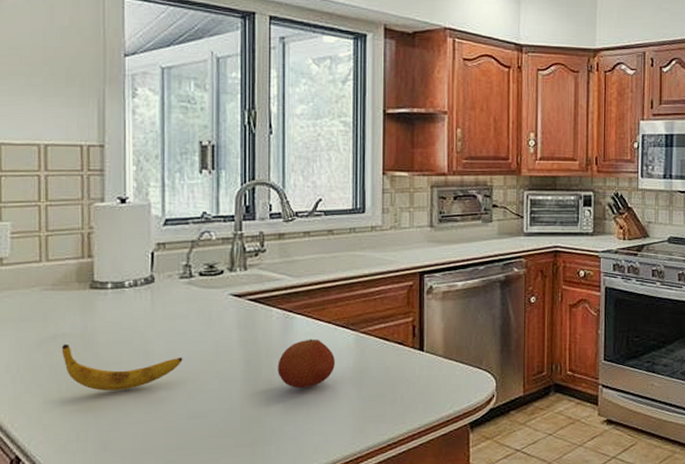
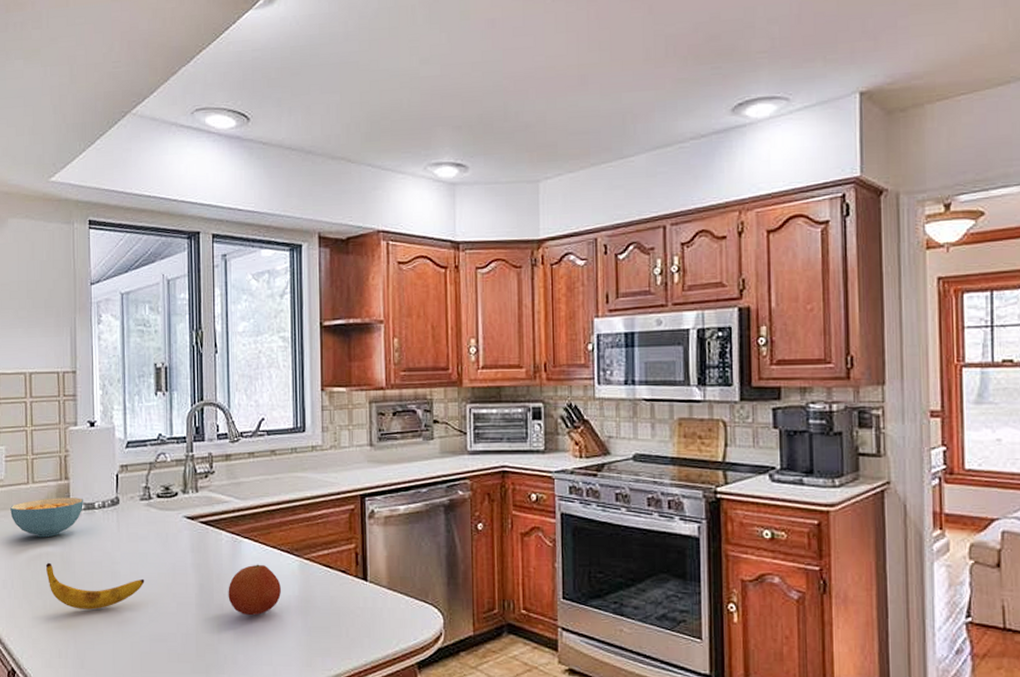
cereal bowl: none [17,276,112,318] -> present [10,498,84,538]

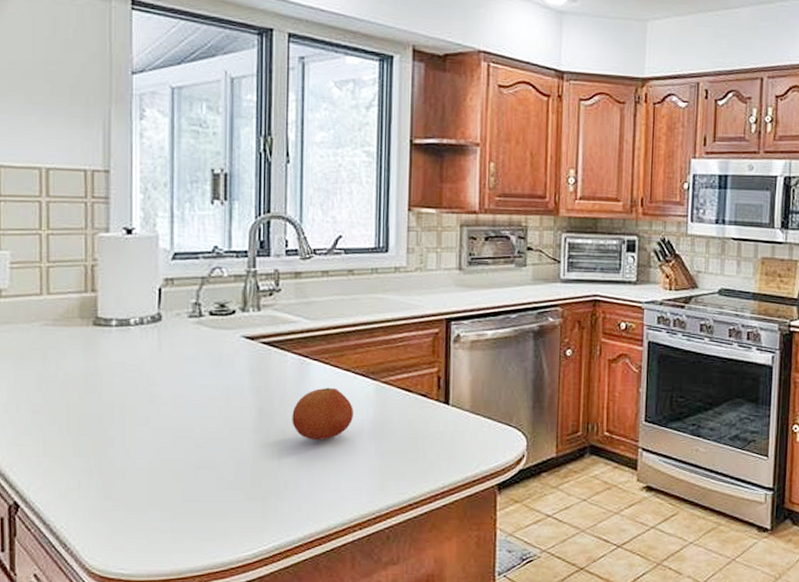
cereal bowl: present [10,498,84,538] -> none [16,312,116,356]
banana: present [45,562,145,610] -> none [62,383,191,436]

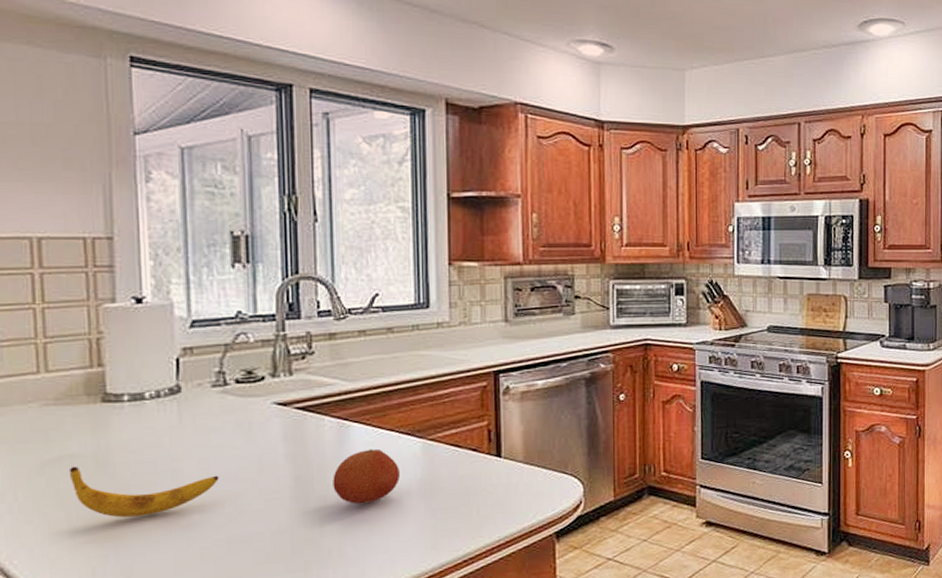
banana: none [62,383,191,436] -> present [68,466,219,518]

